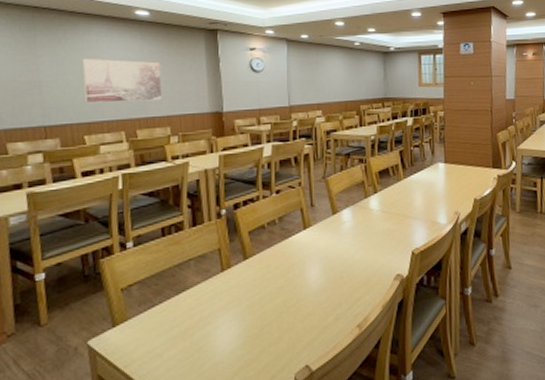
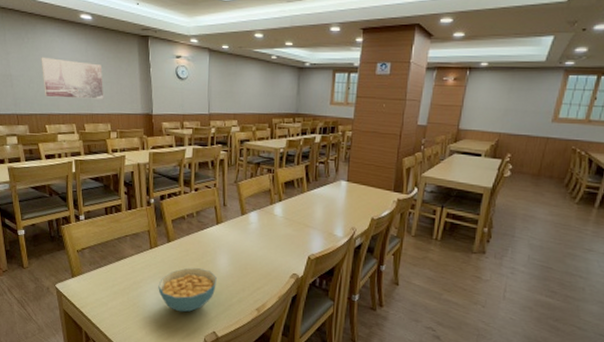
cereal bowl: none [232,286,307,348] -> present [158,267,217,312]

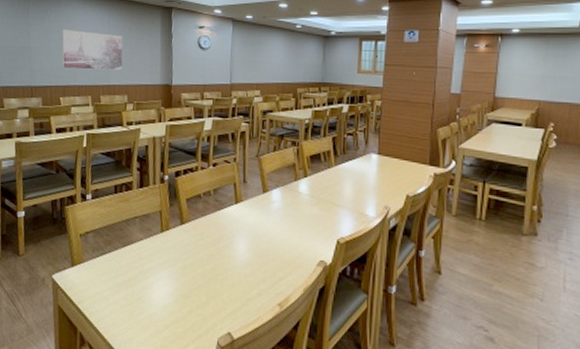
cereal bowl: present [158,267,217,312] -> none [167,254,234,308]

